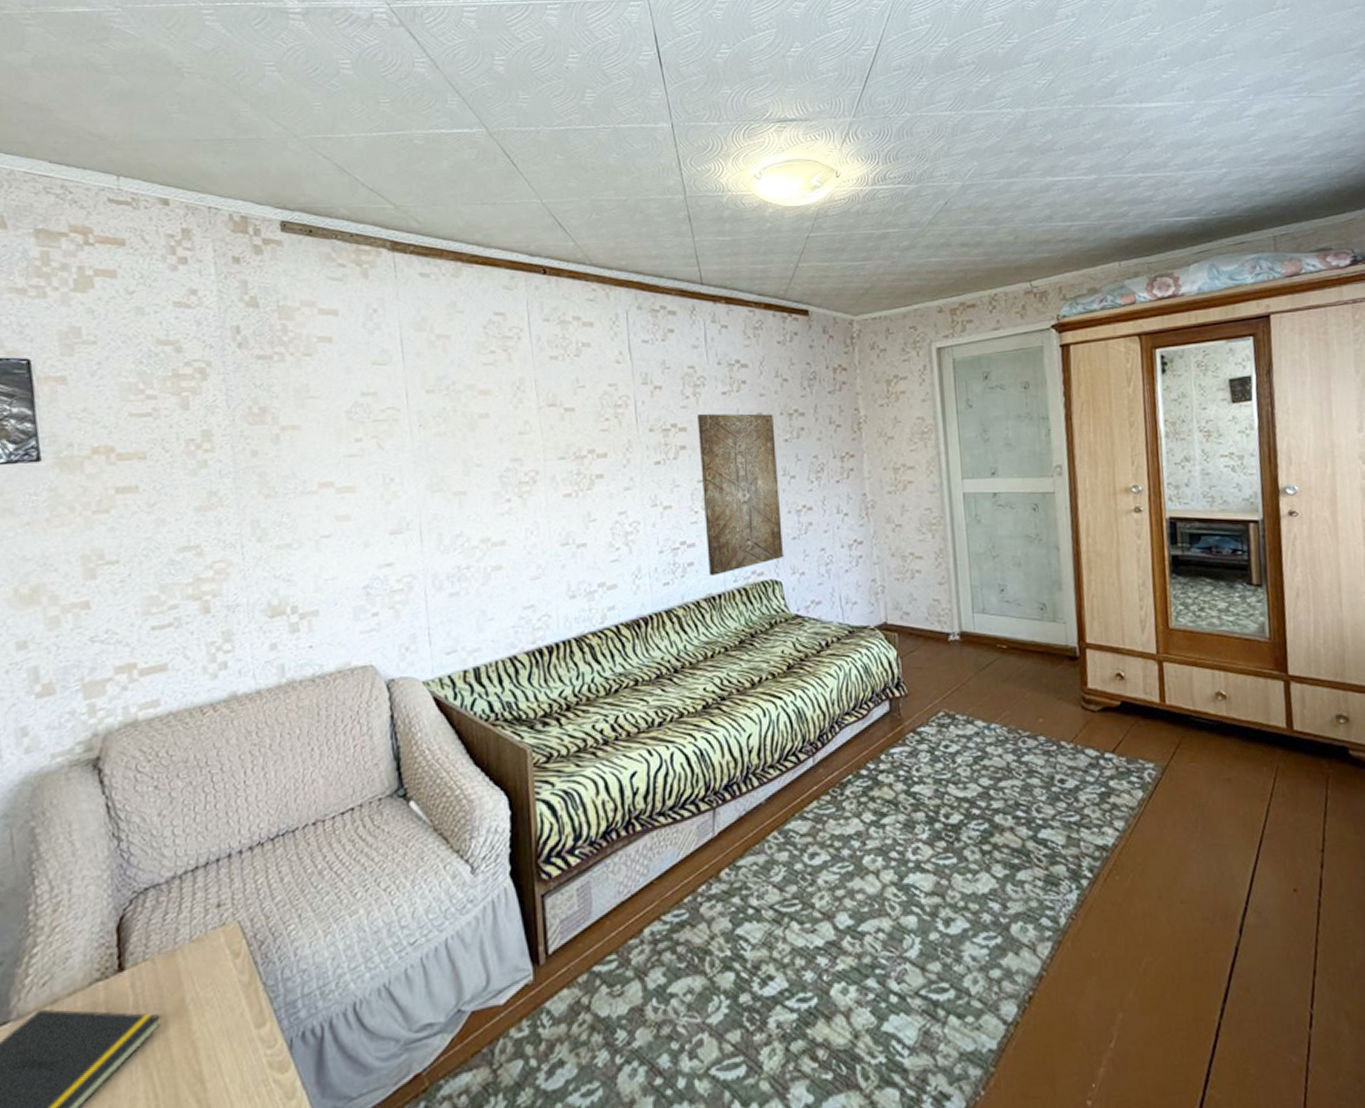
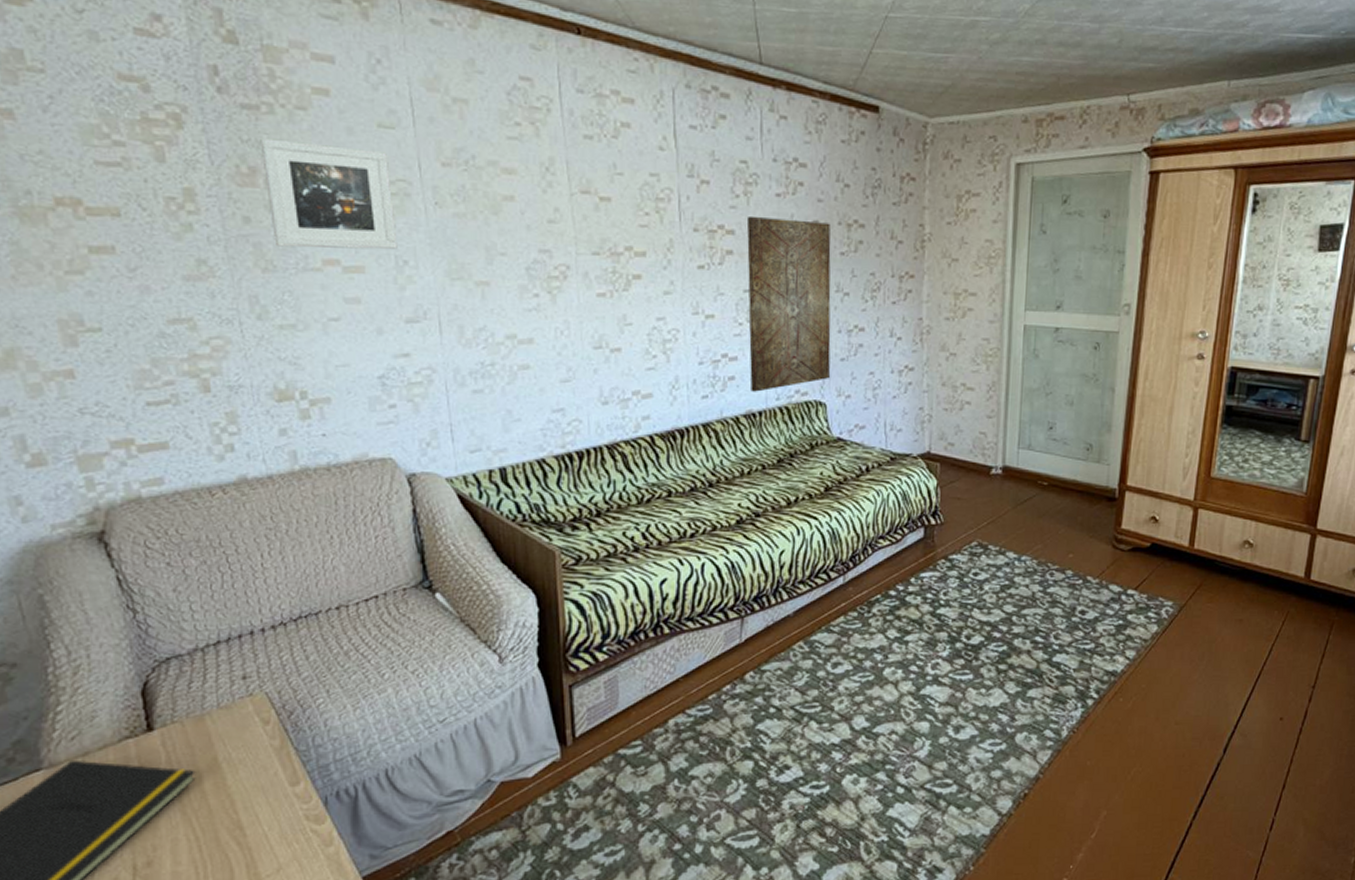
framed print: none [271,382,386,475] -> present [260,138,398,250]

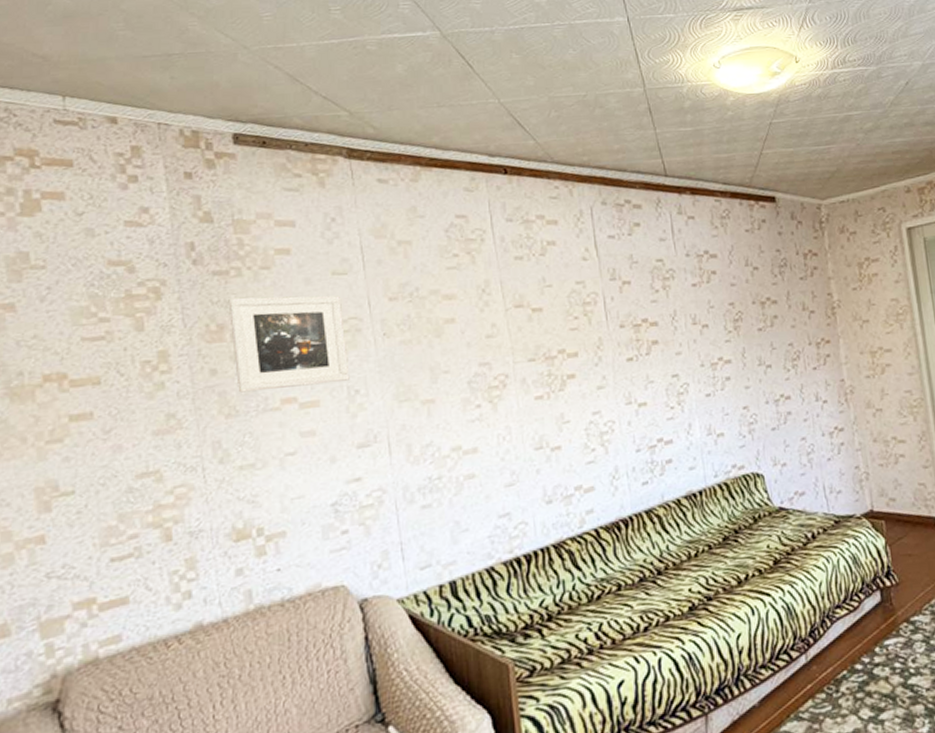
wall art: present [746,215,831,392] -> none [667,303,765,472]

